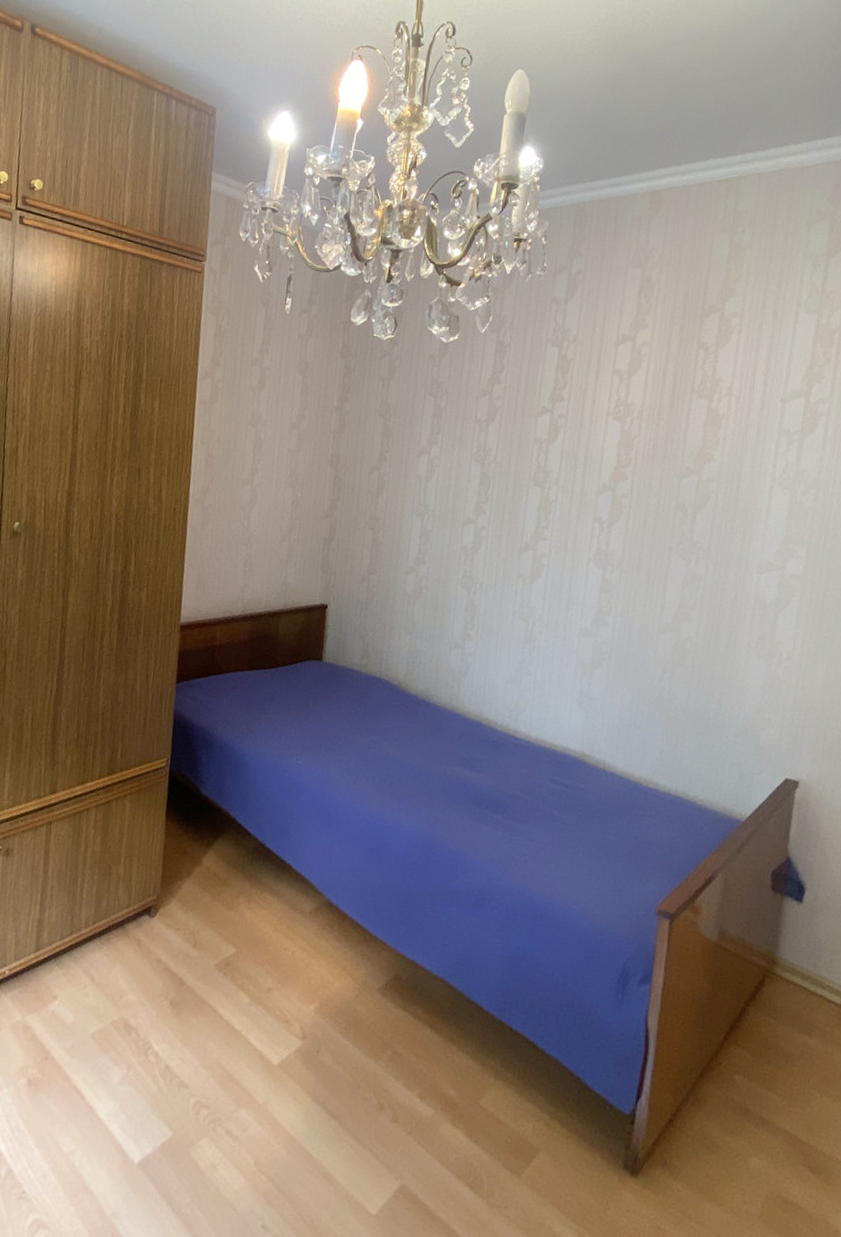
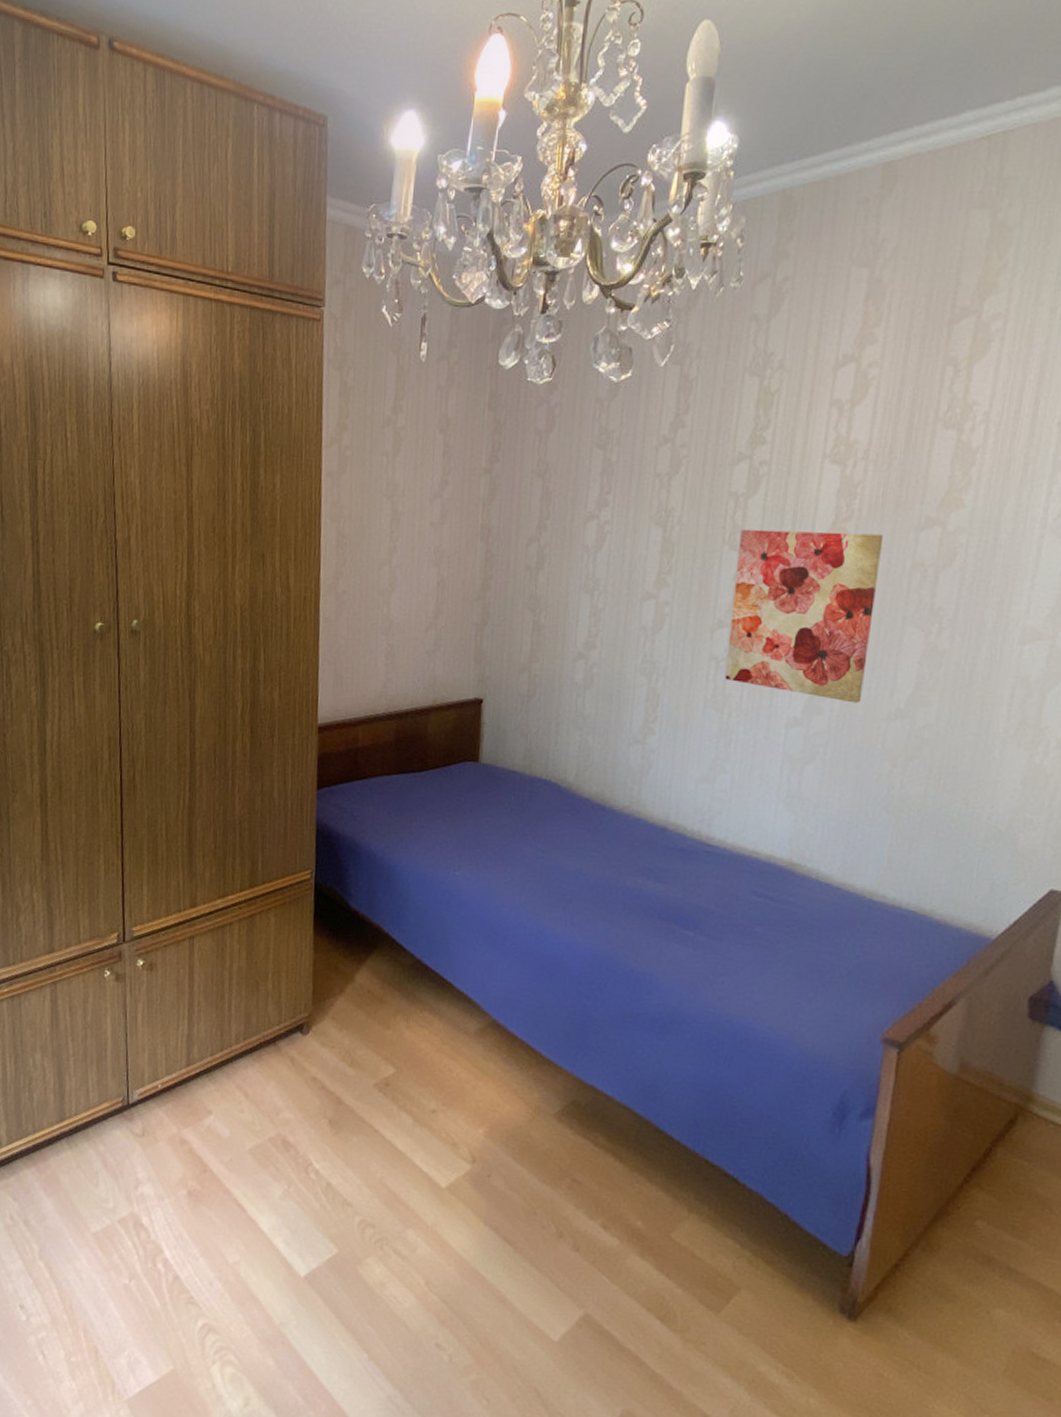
wall art: none [530,469,654,618] -> present [725,529,884,703]

